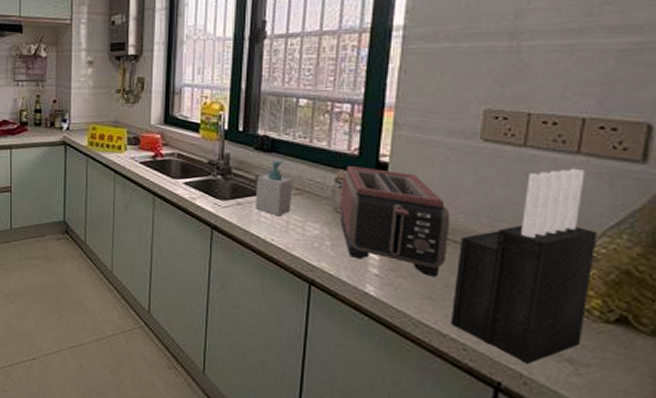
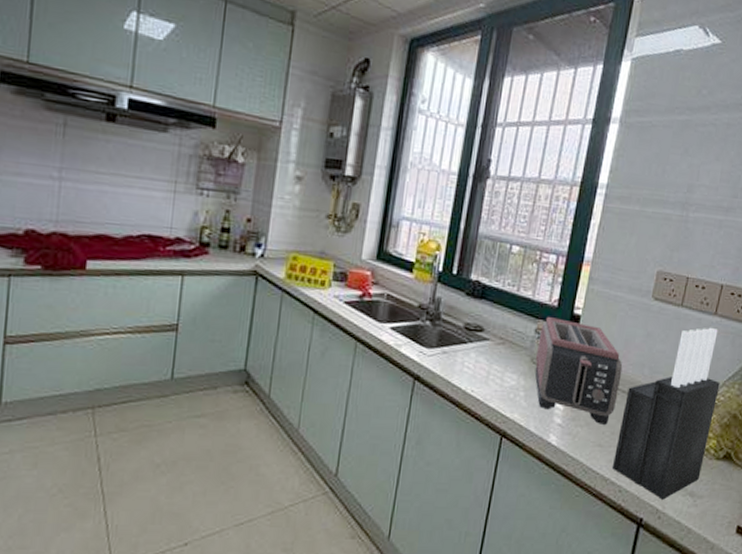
soap bottle: present [255,160,293,217] -> none [459,307,498,367]

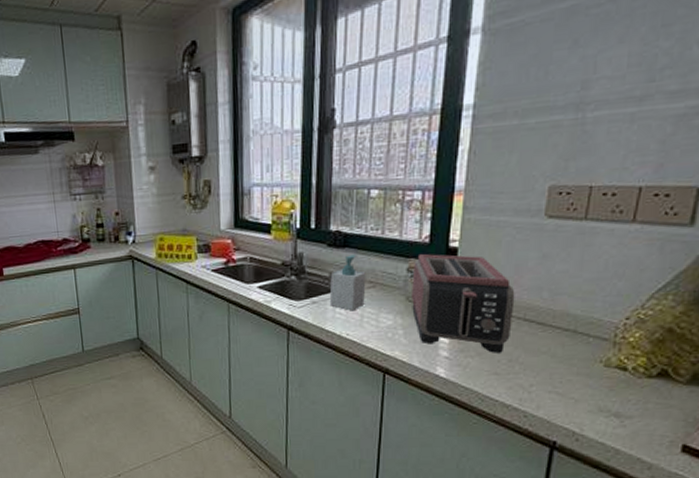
soap bottle: none [459,307,498,367] -> present [329,254,366,311]
knife block: present [611,327,720,500] -> none [512,236,647,422]

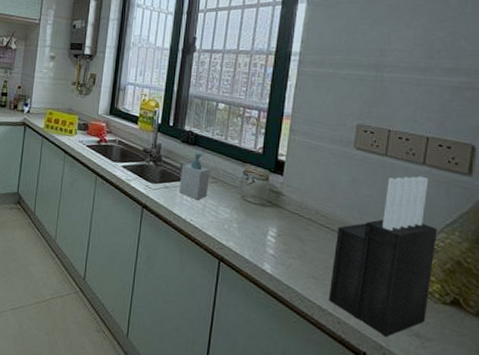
toaster: present [412,253,515,353] -> none [246,161,330,259]
knife block: none [512,236,647,422] -> present [328,176,437,337]

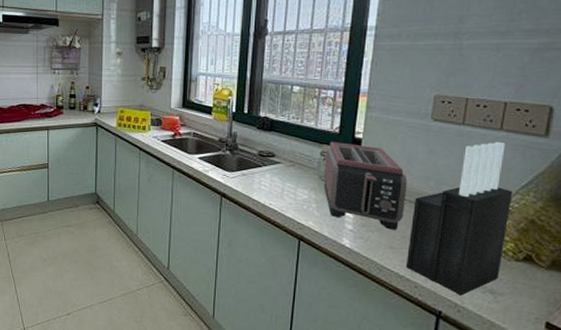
soap bottle: present [178,152,210,200] -> none [256,137,287,185]
toaster: none [246,161,330,259] -> present [324,141,408,230]

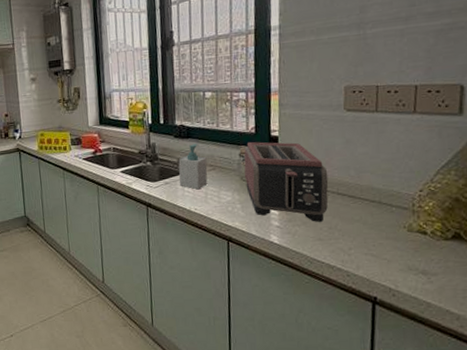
soap bottle: none [256,137,287,185] -> present [178,144,208,190]
knife block: present [405,141,513,296] -> none [335,124,434,280]

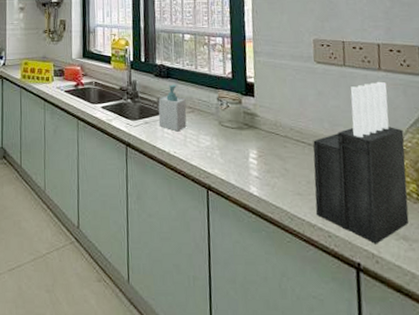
toaster: present [244,141,329,222] -> none [222,86,305,175]
knife block: none [335,124,434,280] -> present [313,81,409,244]

